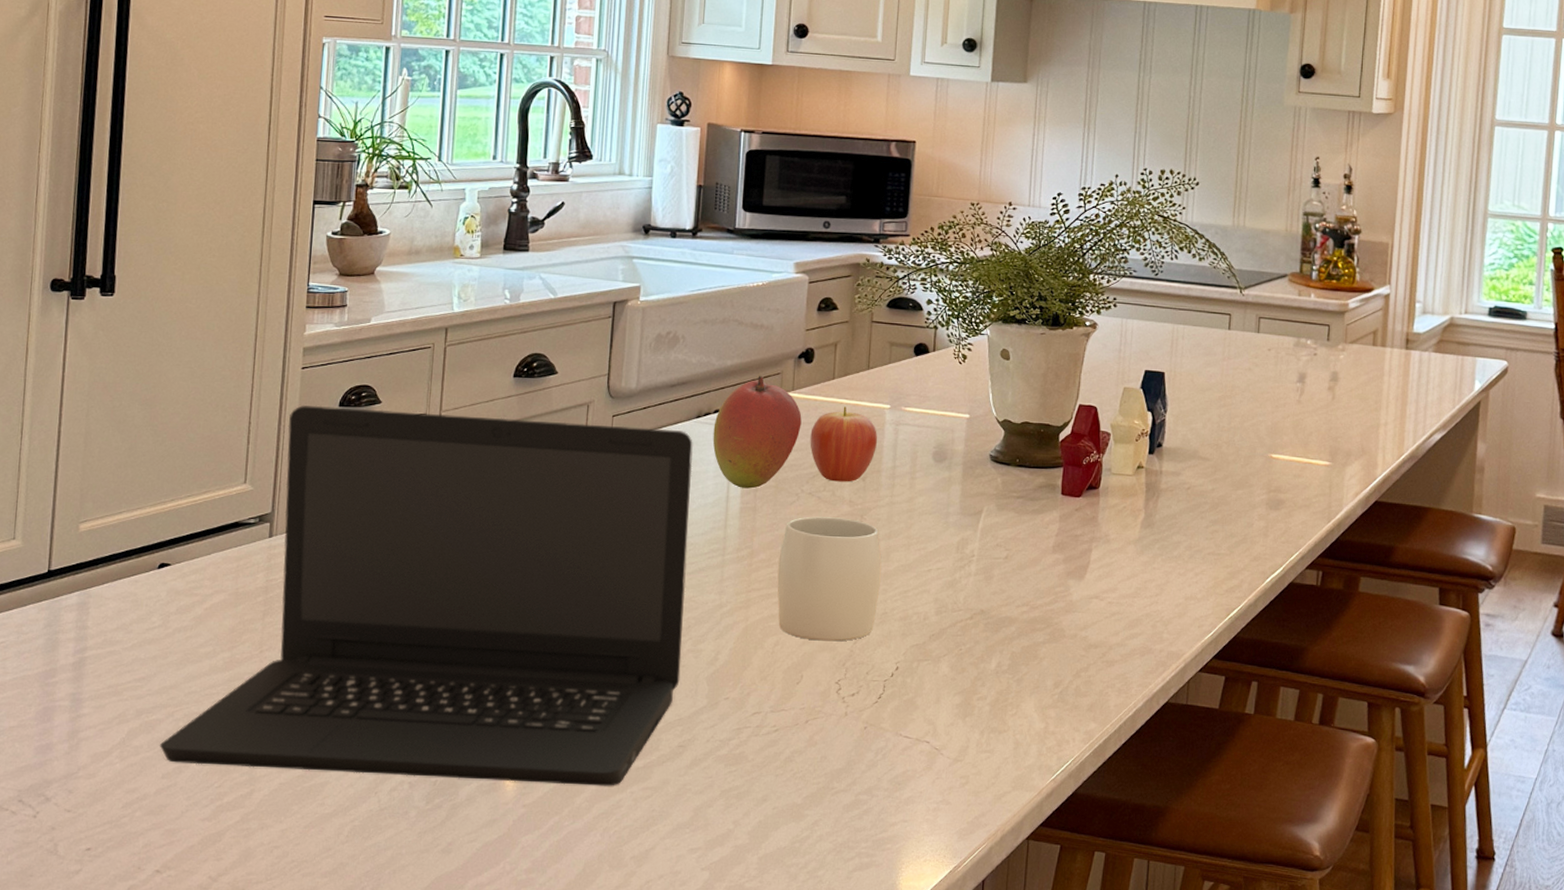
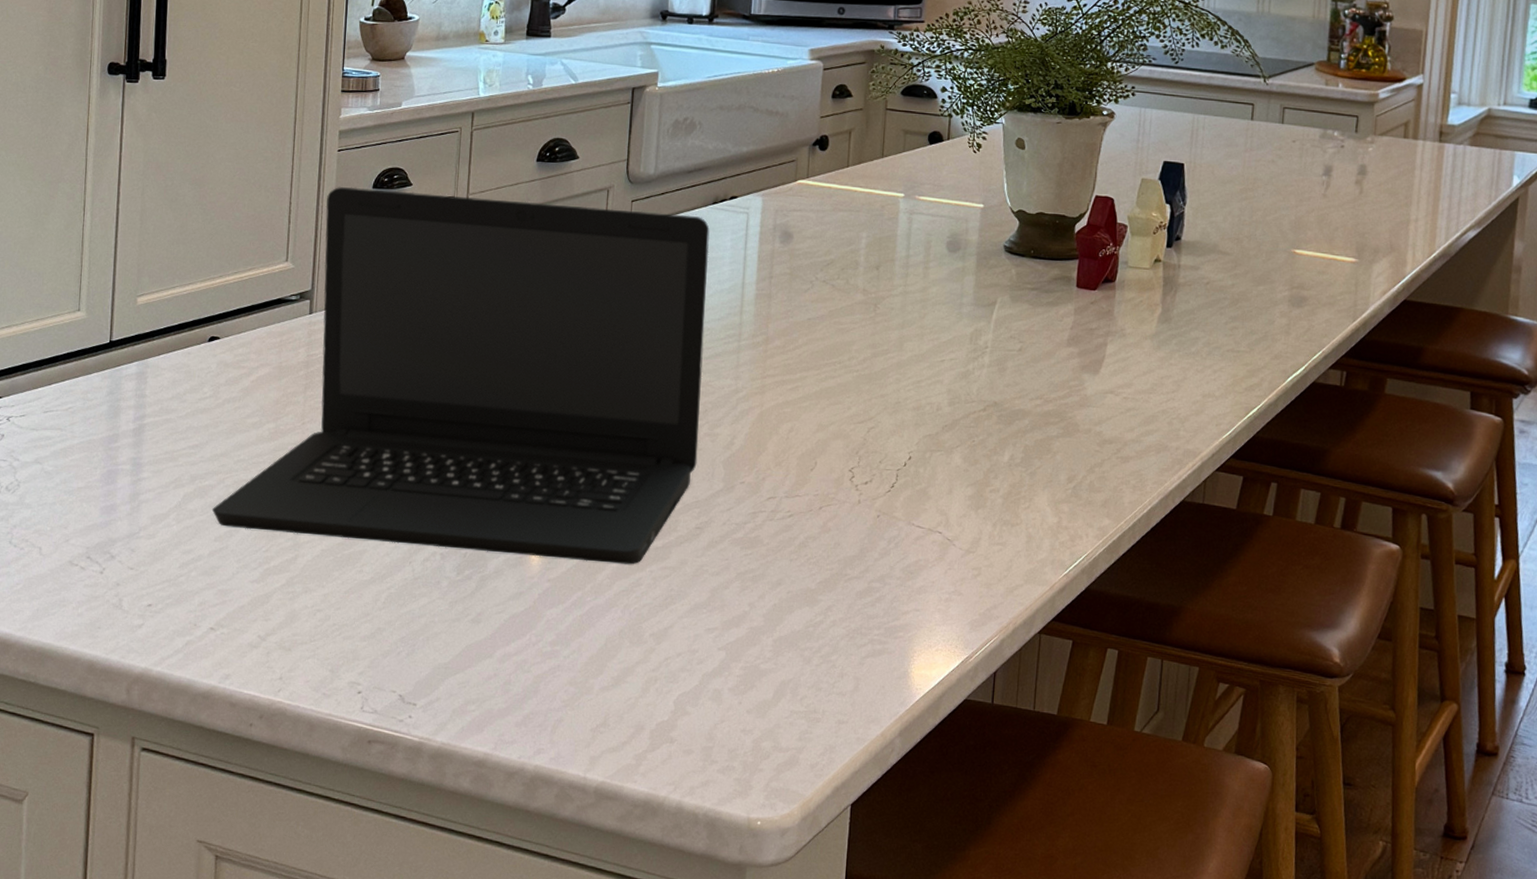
fruit: present [712,375,802,489] -> none [729,162,816,276]
mug: present [777,516,882,642] -> none [791,304,896,430]
fruit: present [810,406,878,482] -> none [824,194,892,271]

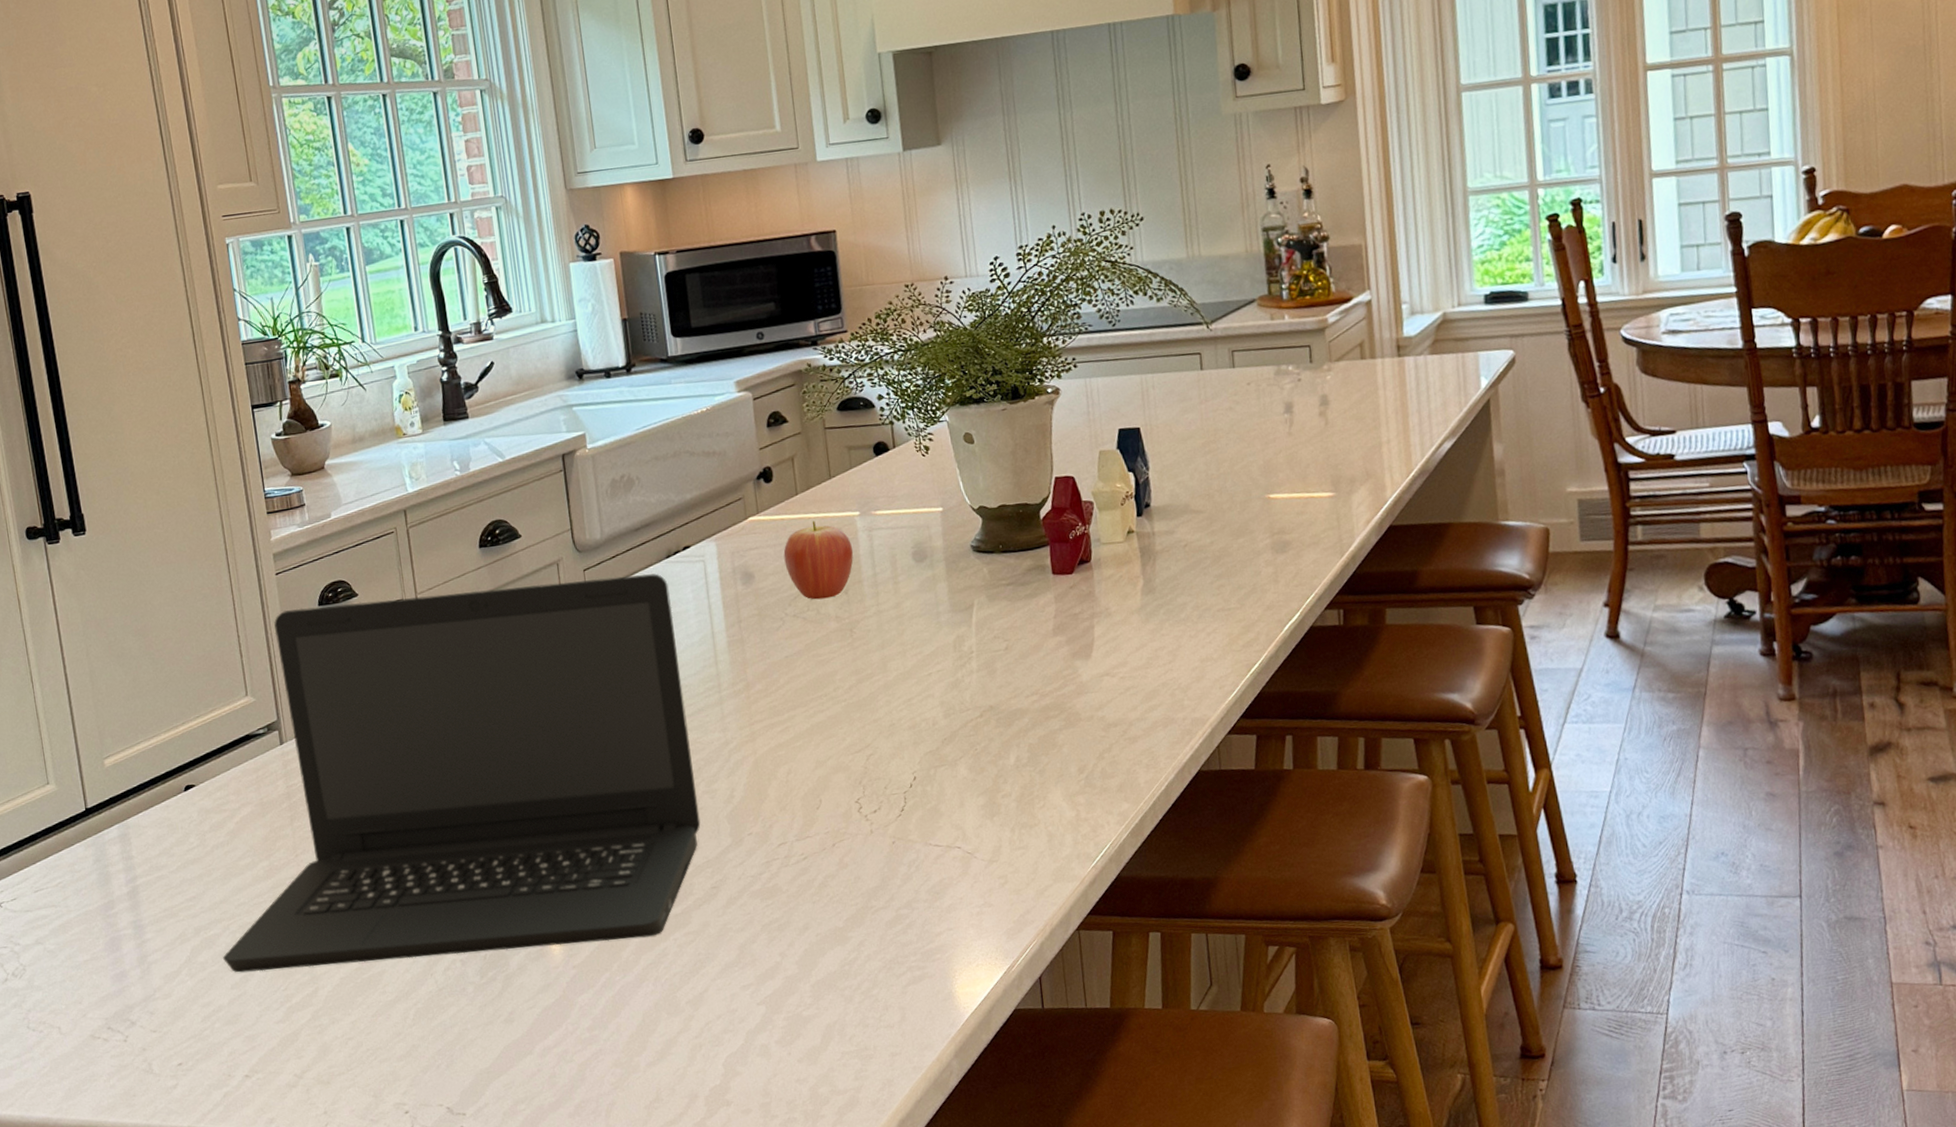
fruit: none [824,194,892,271] -> present [783,521,854,600]

